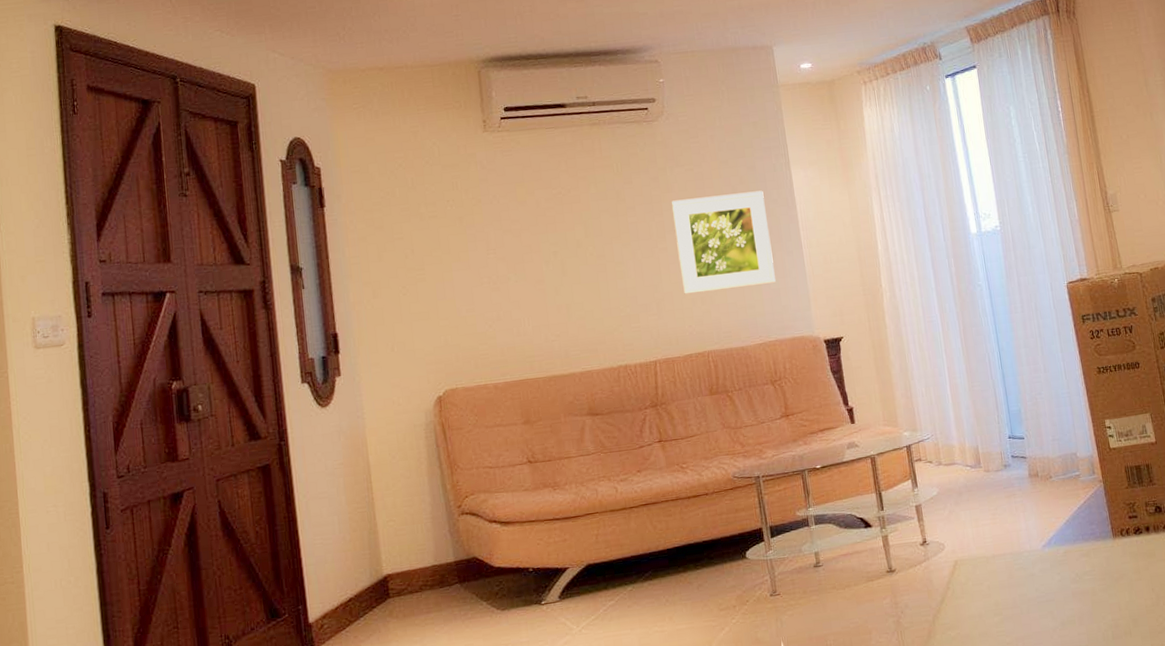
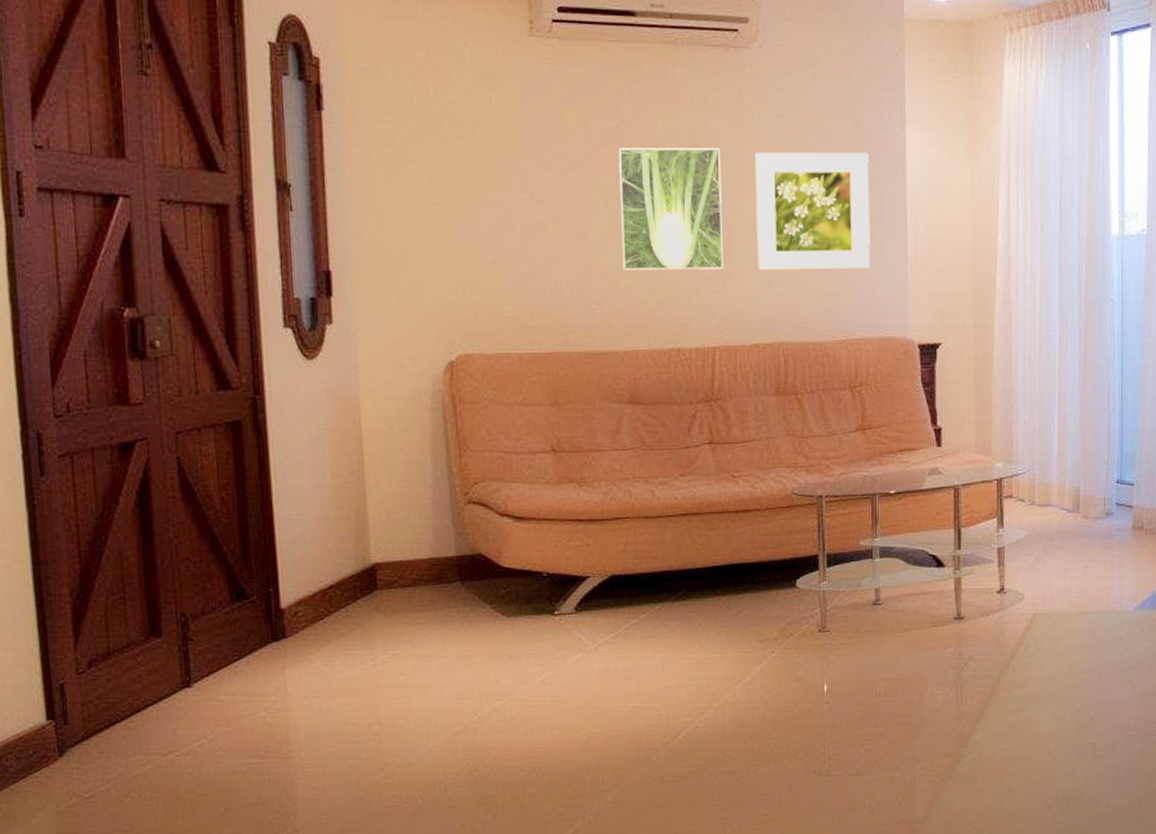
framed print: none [561,201,656,306] -> present [618,148,724,270]

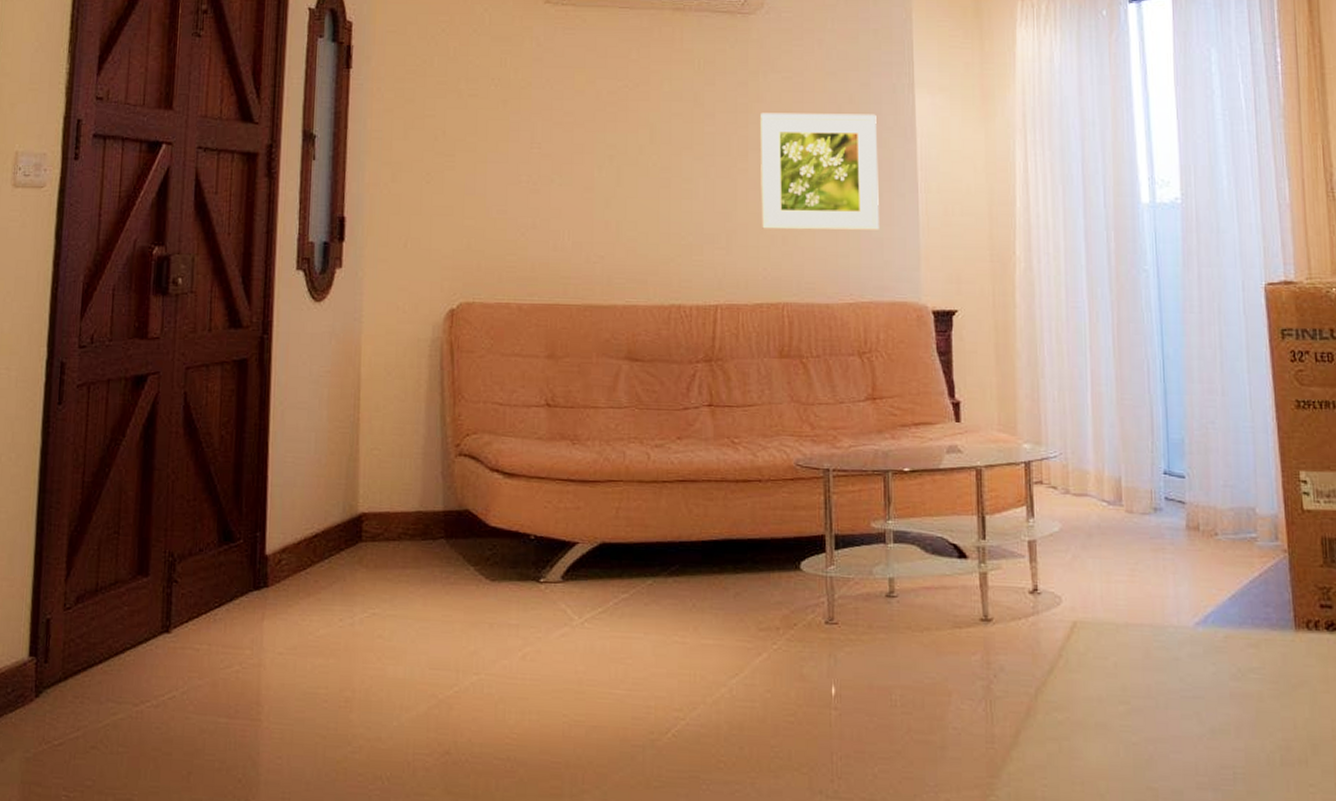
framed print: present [618,148,724,270] -> none [624,106,727,227]

